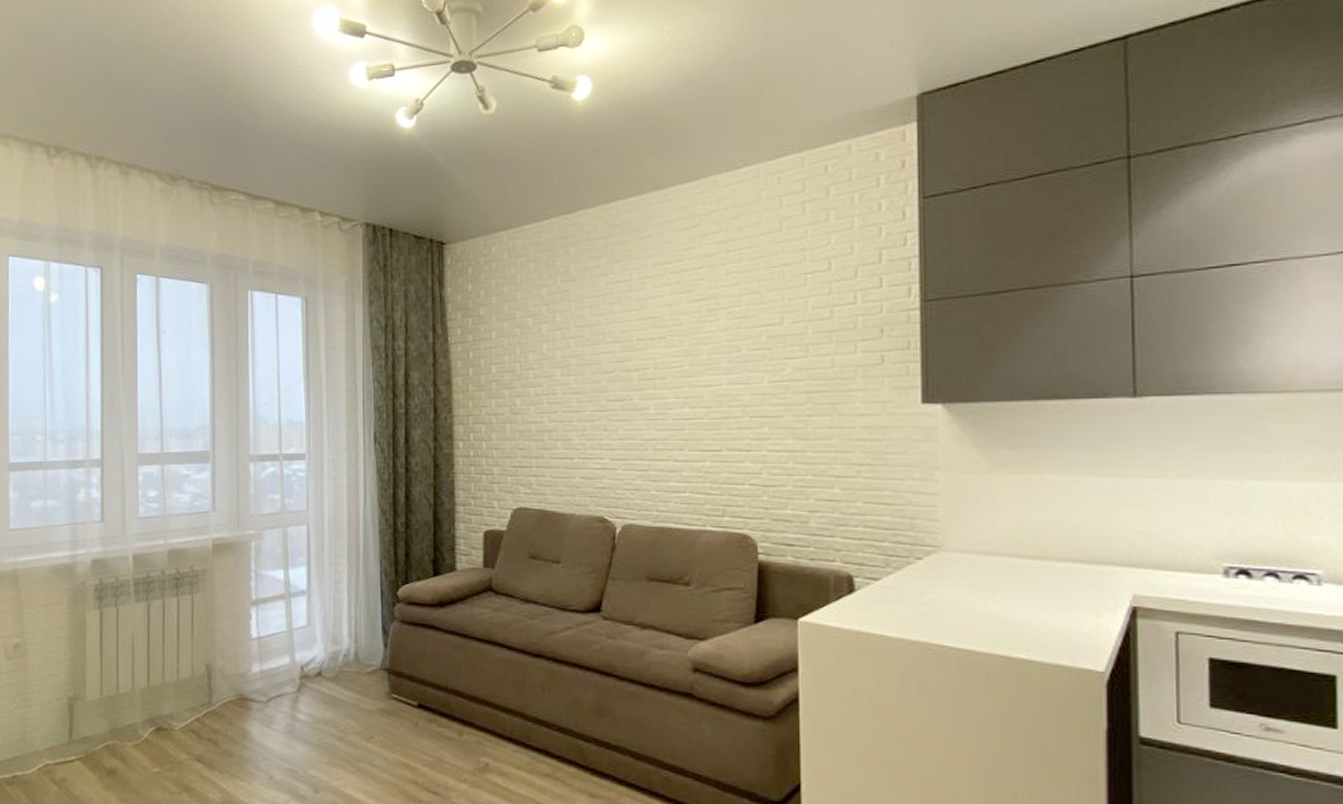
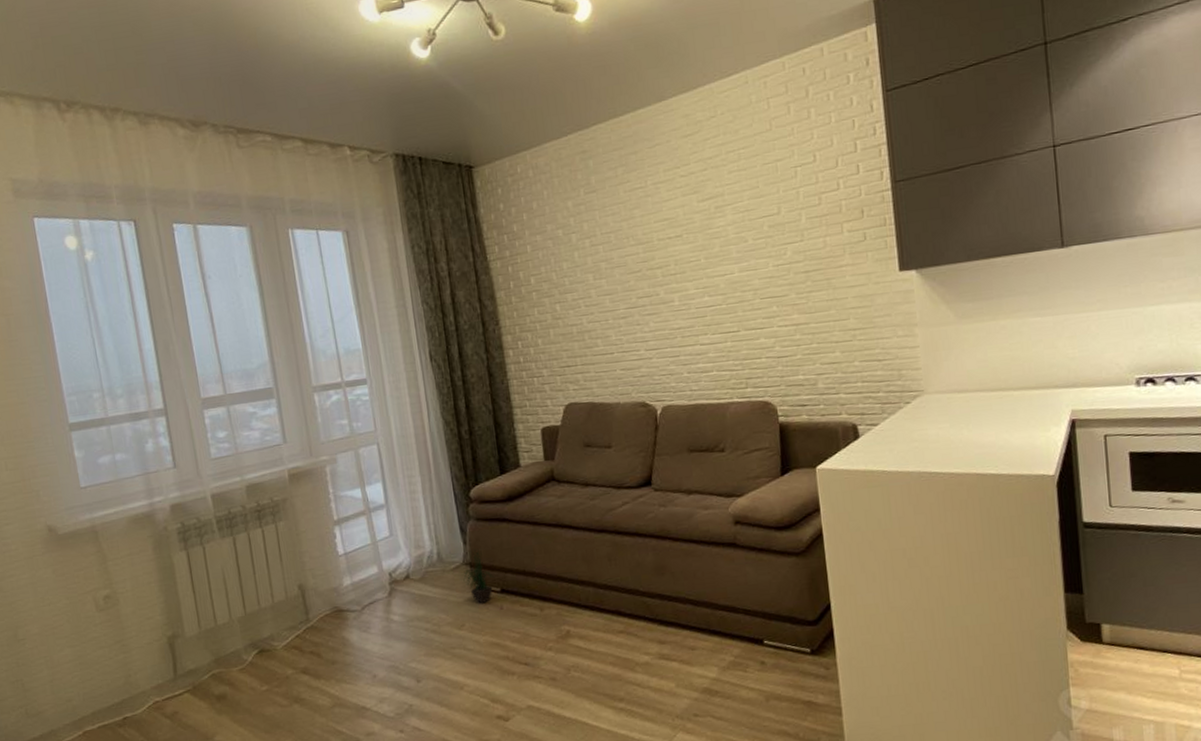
potted plant: none [379,654,414,717] -> present [463,548,495,604]

